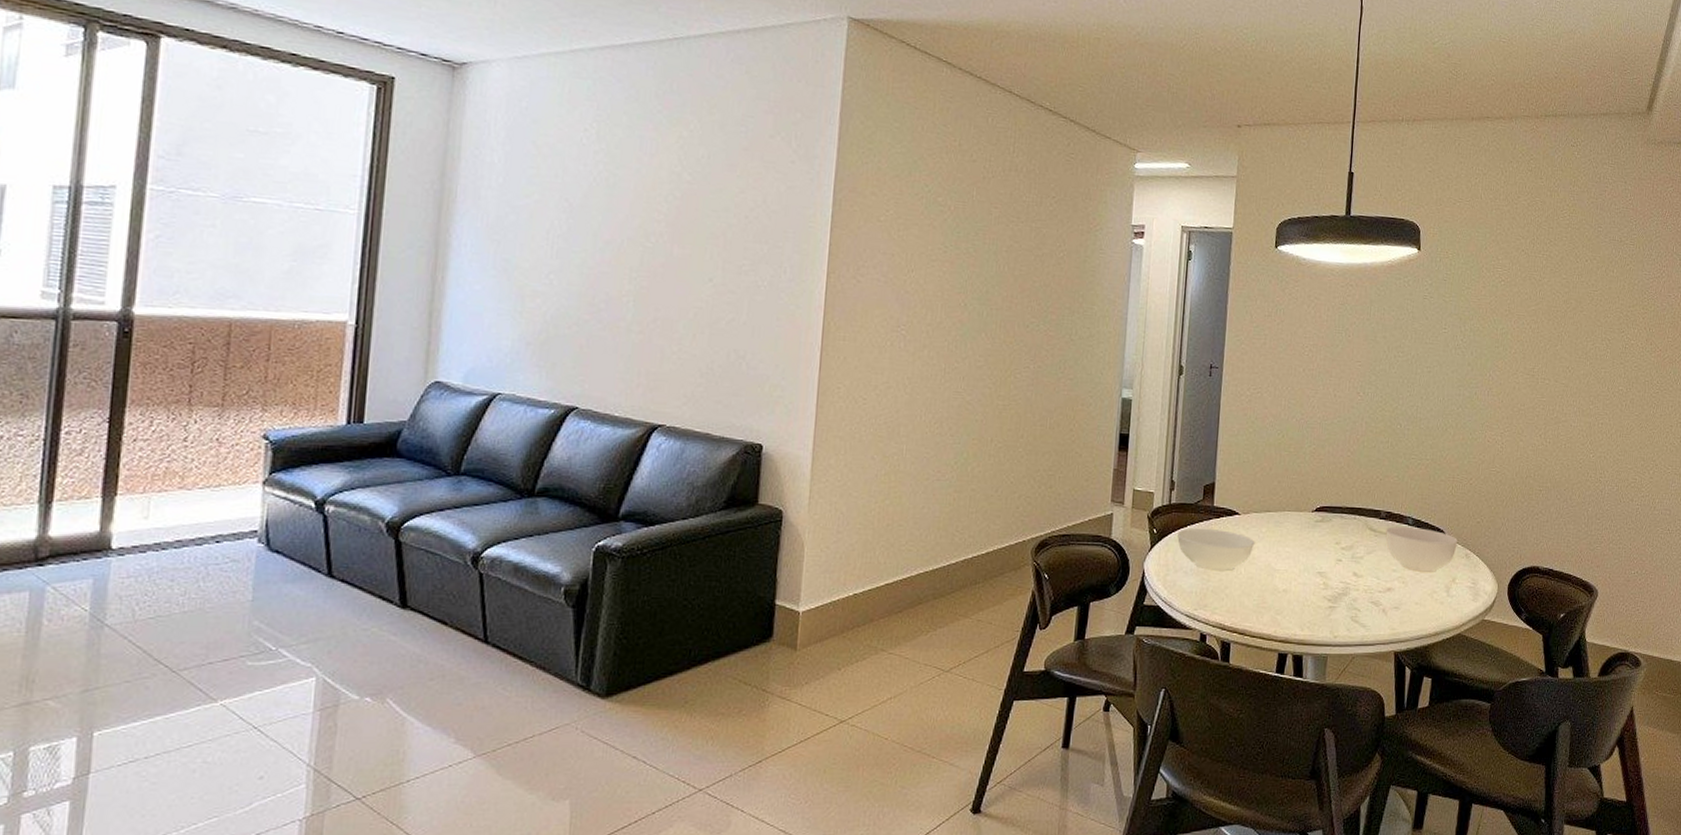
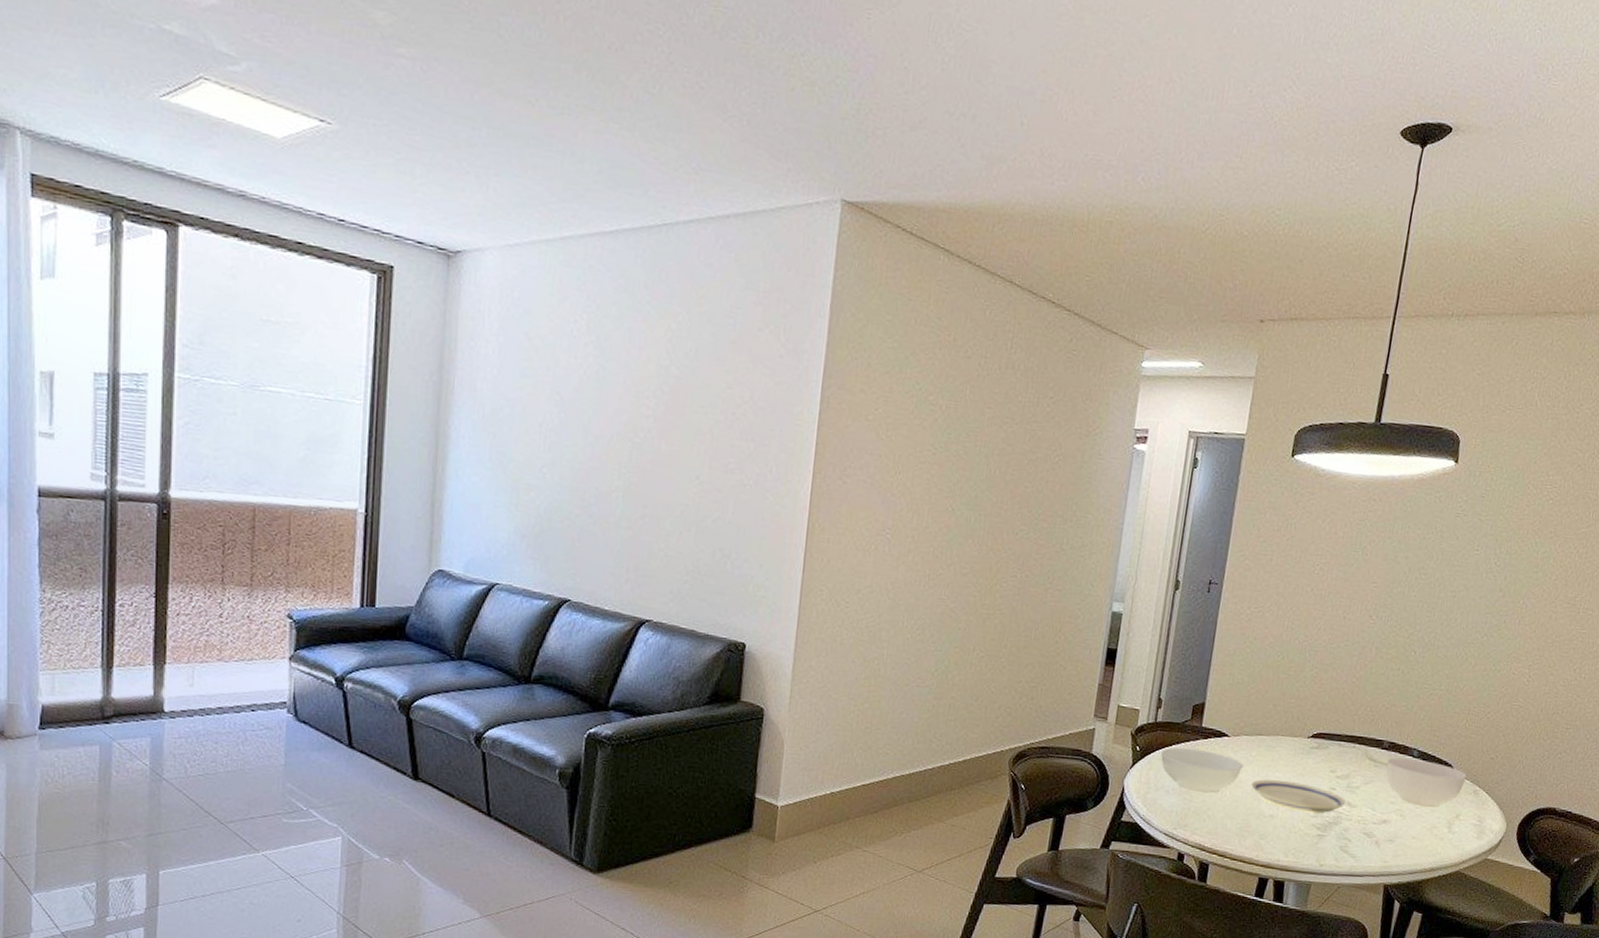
plate: none [1264,554,1353,584] -> present [1251,779,1346,813]

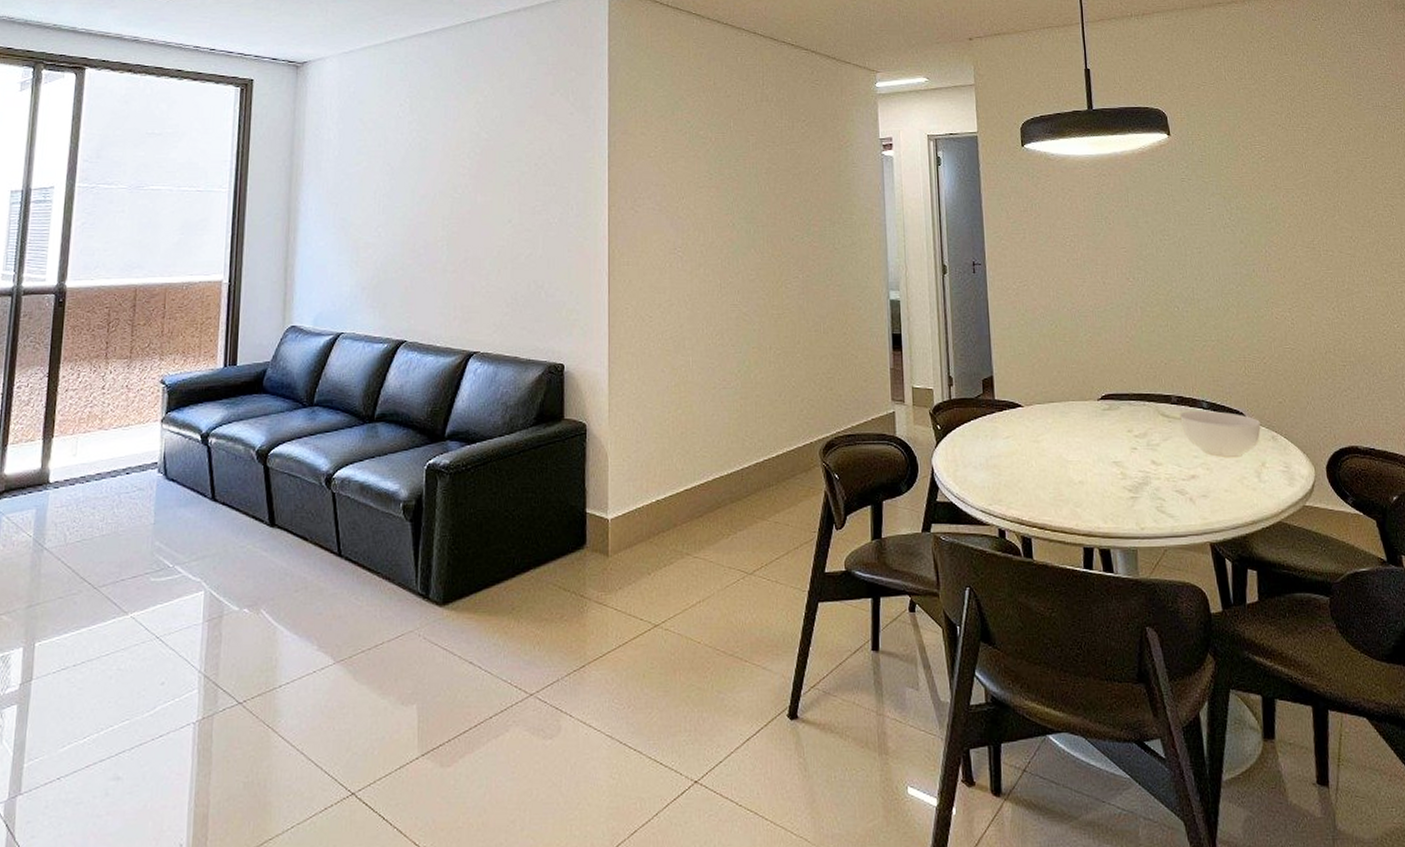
bowl: present [1160,747,1244,794] -> none [961,422,1043,465]
plate: present [1251,779,1346,813] -> none [1054,445,1151,474]

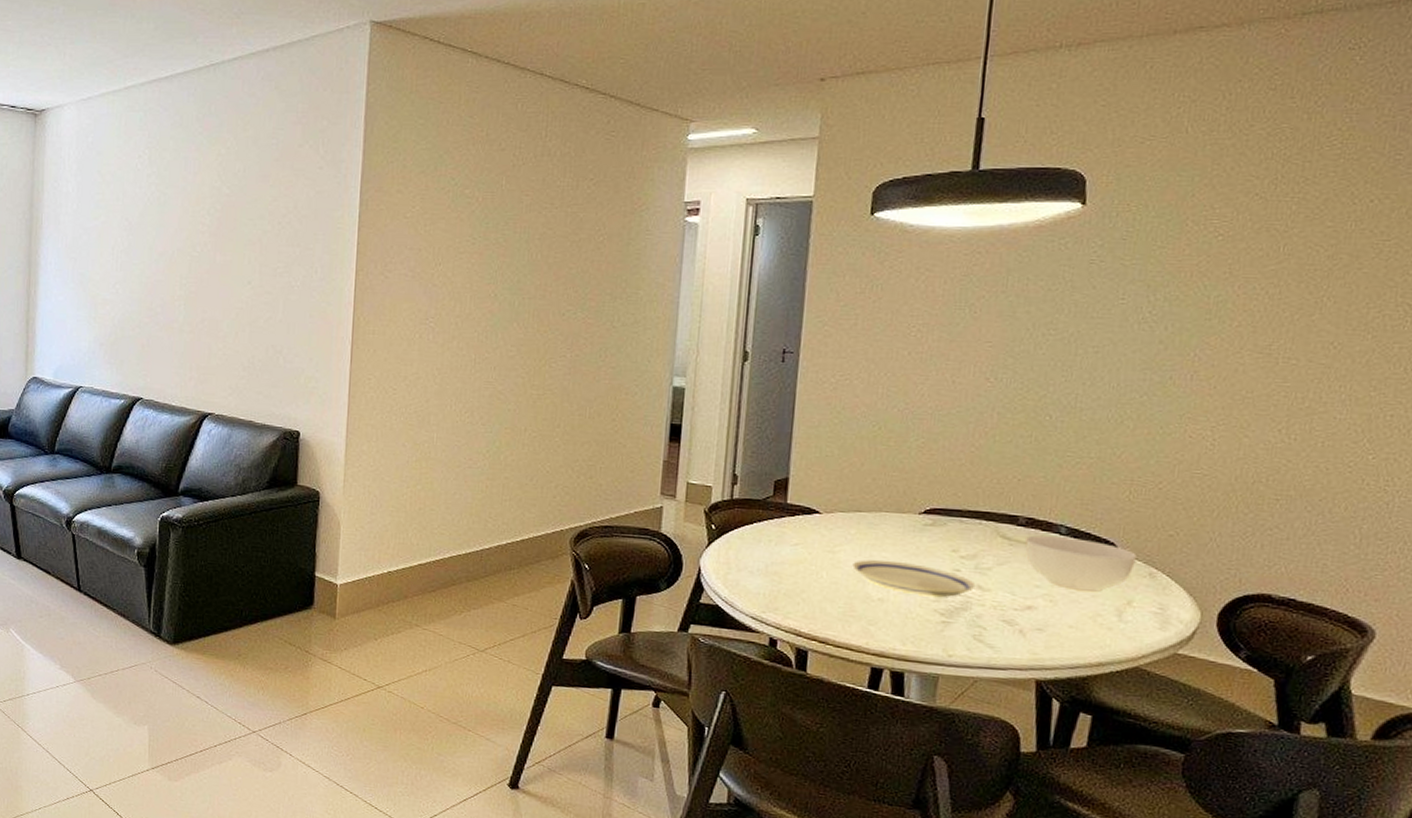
plate: none [1054,445,1151,474] -> present [852,559,976,597]

